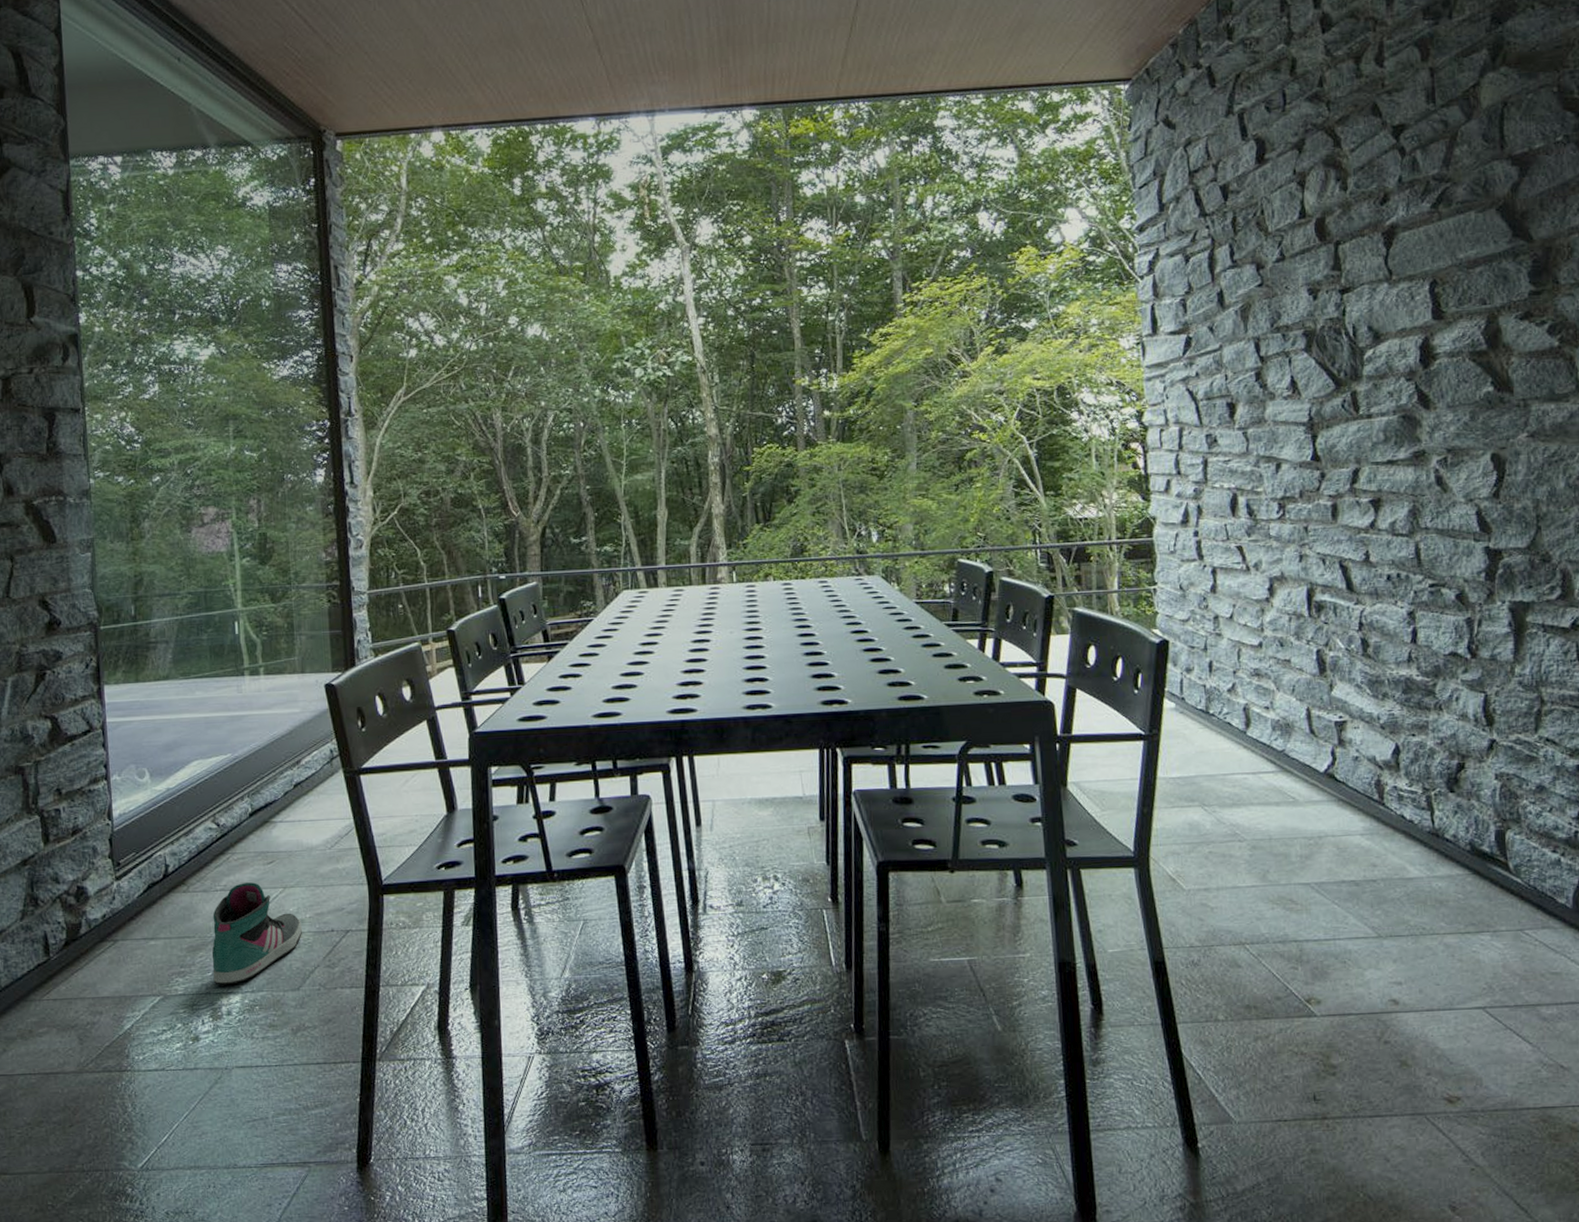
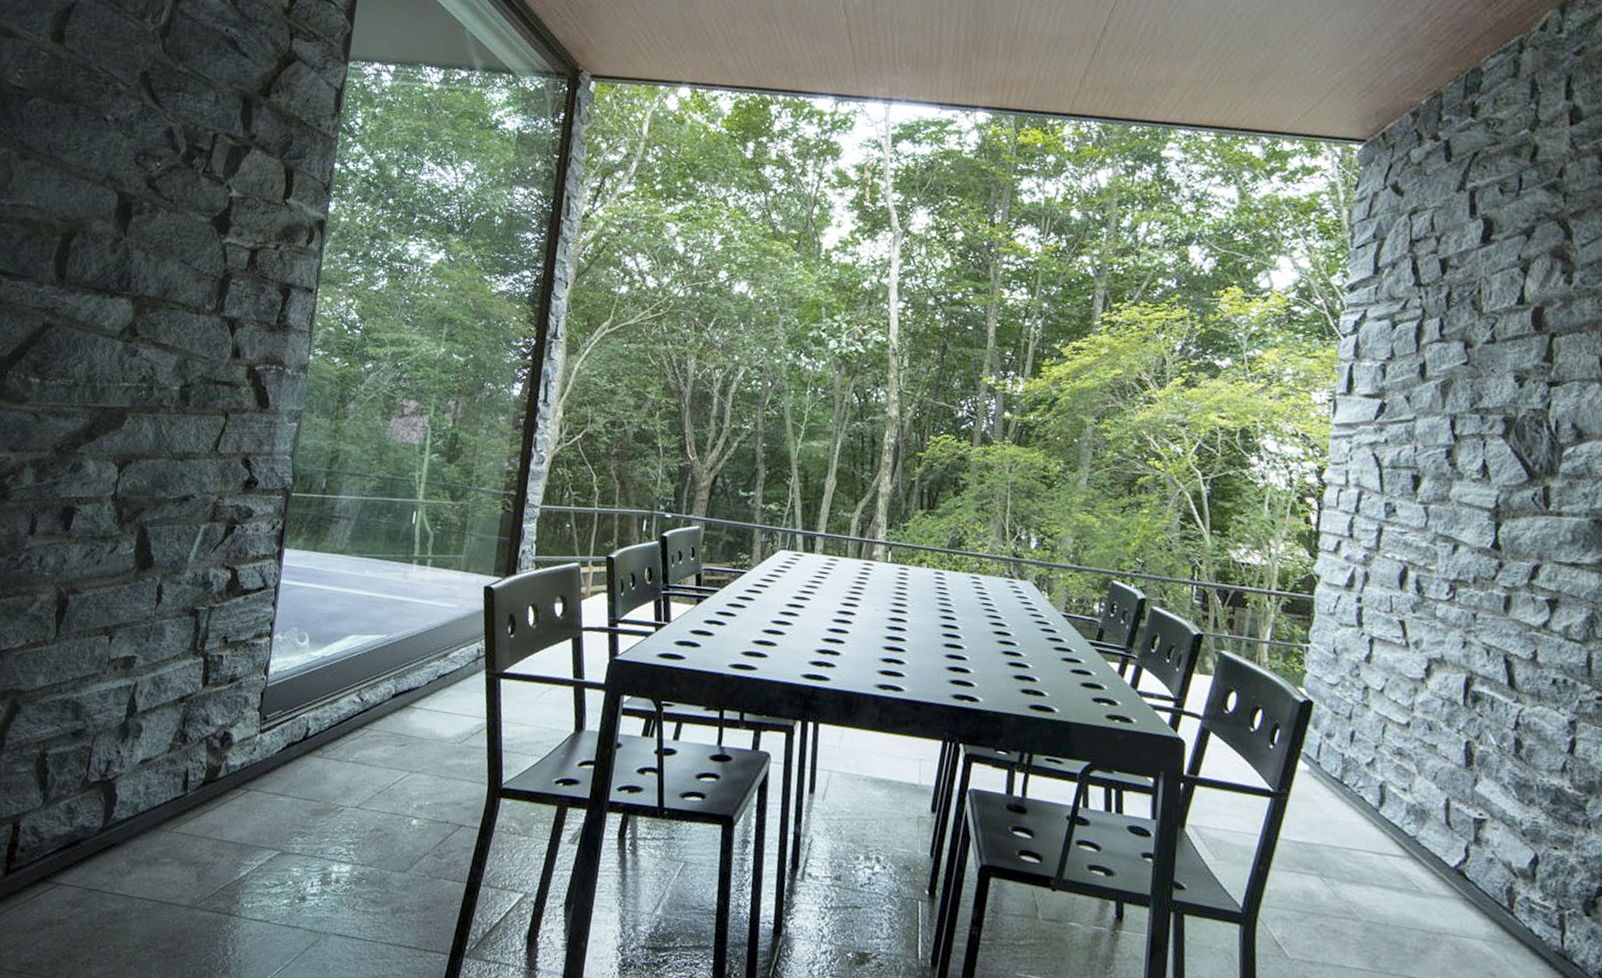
sneaker: present [211,882,302,985] -> none [329,759,420,854]

